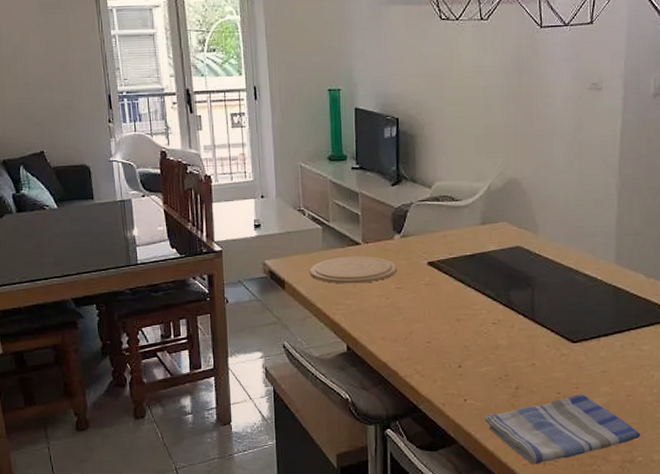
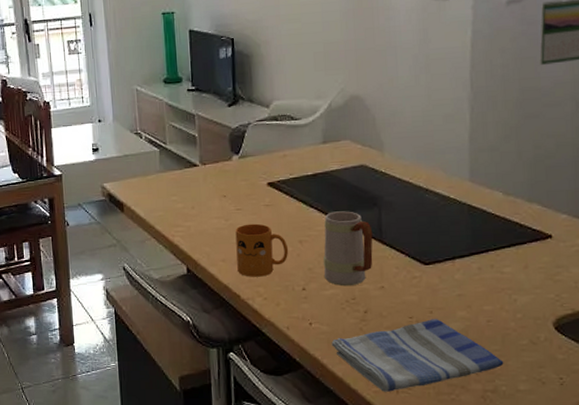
plate: present [309,256,398,284] -> none [147,177,236,206]
mug: none [395,302,447,355] -> present [235,223,289,277]
mug: none [478,290,526,363] -> present [323,211,373,286]

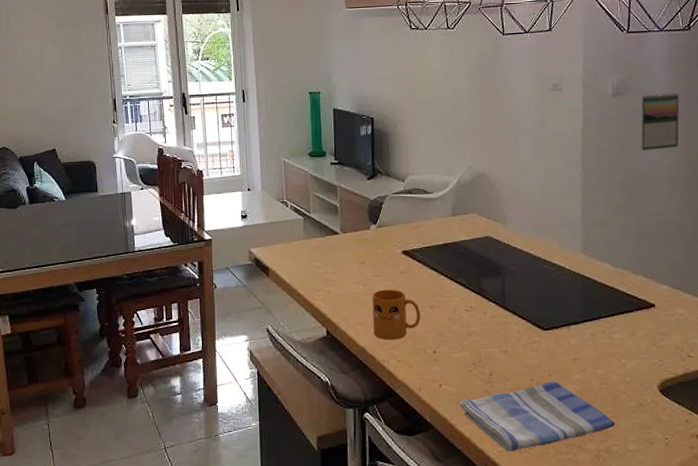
mug: present [323,211,373,286] -> none [452,279,498,349]

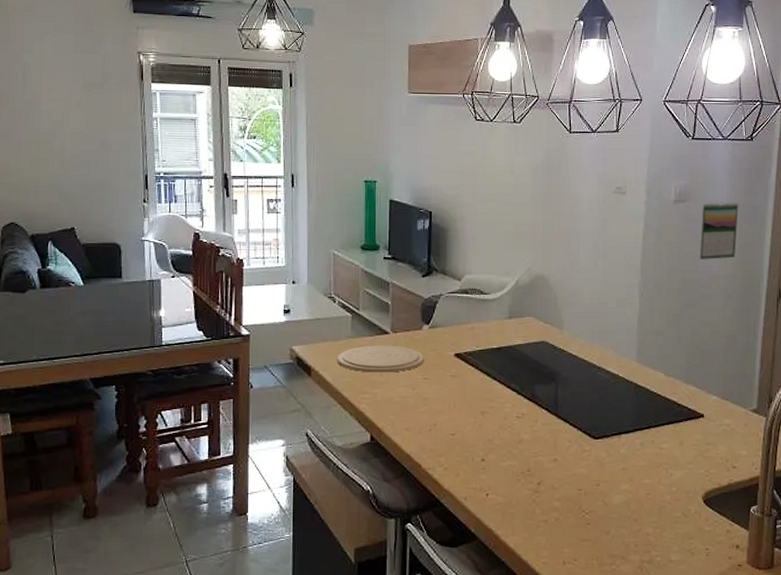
plate: none [291,245,374,272] -> present [337,345,425,373]
mug: present [372,289,421,340] -> none [421,393,471,447]
dish towel: present [459,382,616,452] -> none [506,491,659,563]

